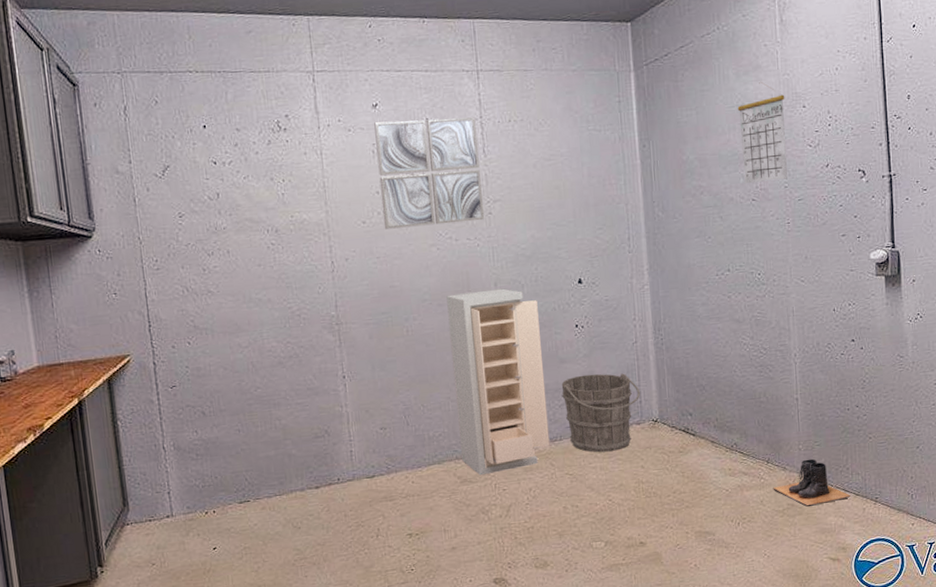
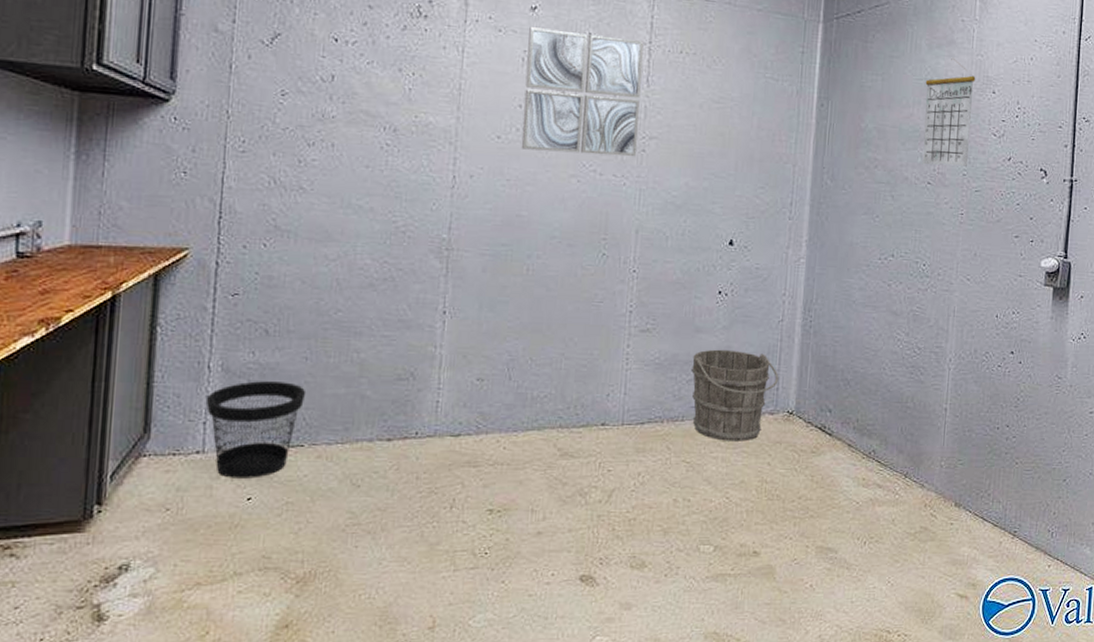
wastebasket: none [166,451,244,534] -> present [205,381,307,479]
storage cabinet: present [446,288,550,476] -> none [566,235,681,451]
boots: present [773,458,851,507] -> none [907,478,989,532]

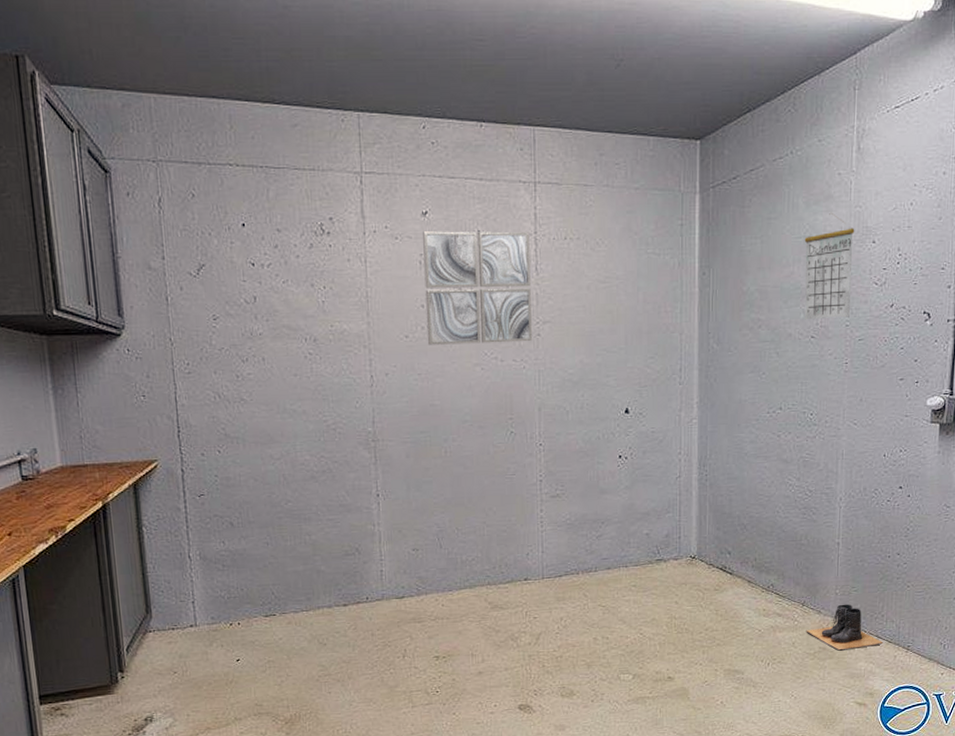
wastebasket: present [205,381,307,479] -> none [191,564,272,645]
bucket: present [692,349,779,442] -> none [600,506,680,586]
boots: none [907,478,989,532] -> present [806,604,884,651]

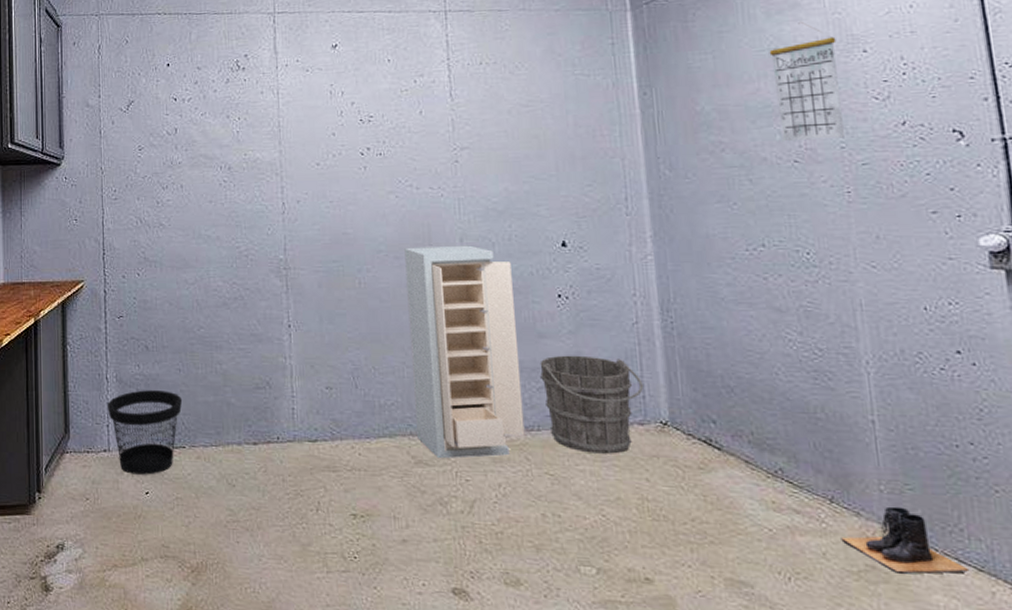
wastebasket: none [191,564,272,645] -> present [107,390,183,475]
wall art: present [423,231,532,345] -> none [333,59,449,173]
storage cabinet: none [488,414,584,603] -> present [404,245,525,459]
bucket: none [600,506,680,586] -> present [540,355,643,454]

